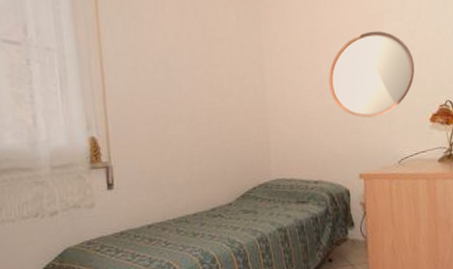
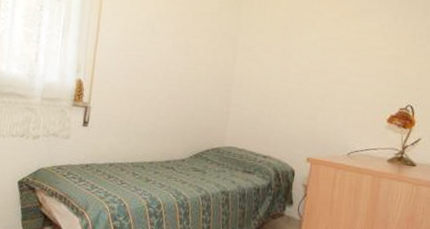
home mirror: present [328,30,415,118] -> none [294,27,382,108]

